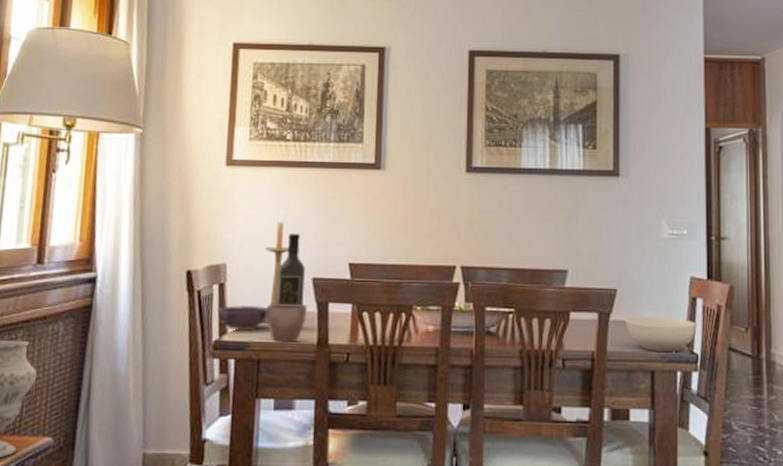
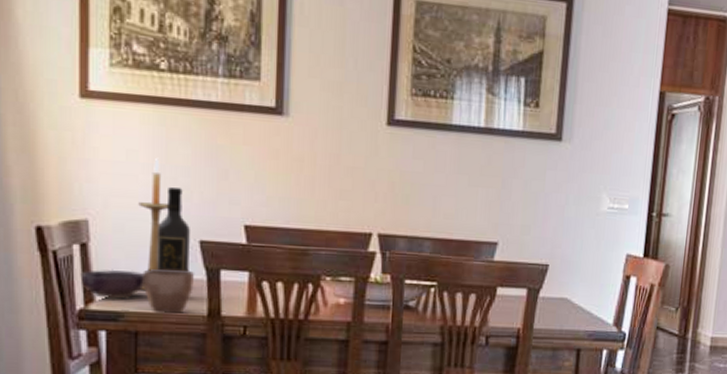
bowl: present [624,316,697,351] -> none [553,293,628,330]

